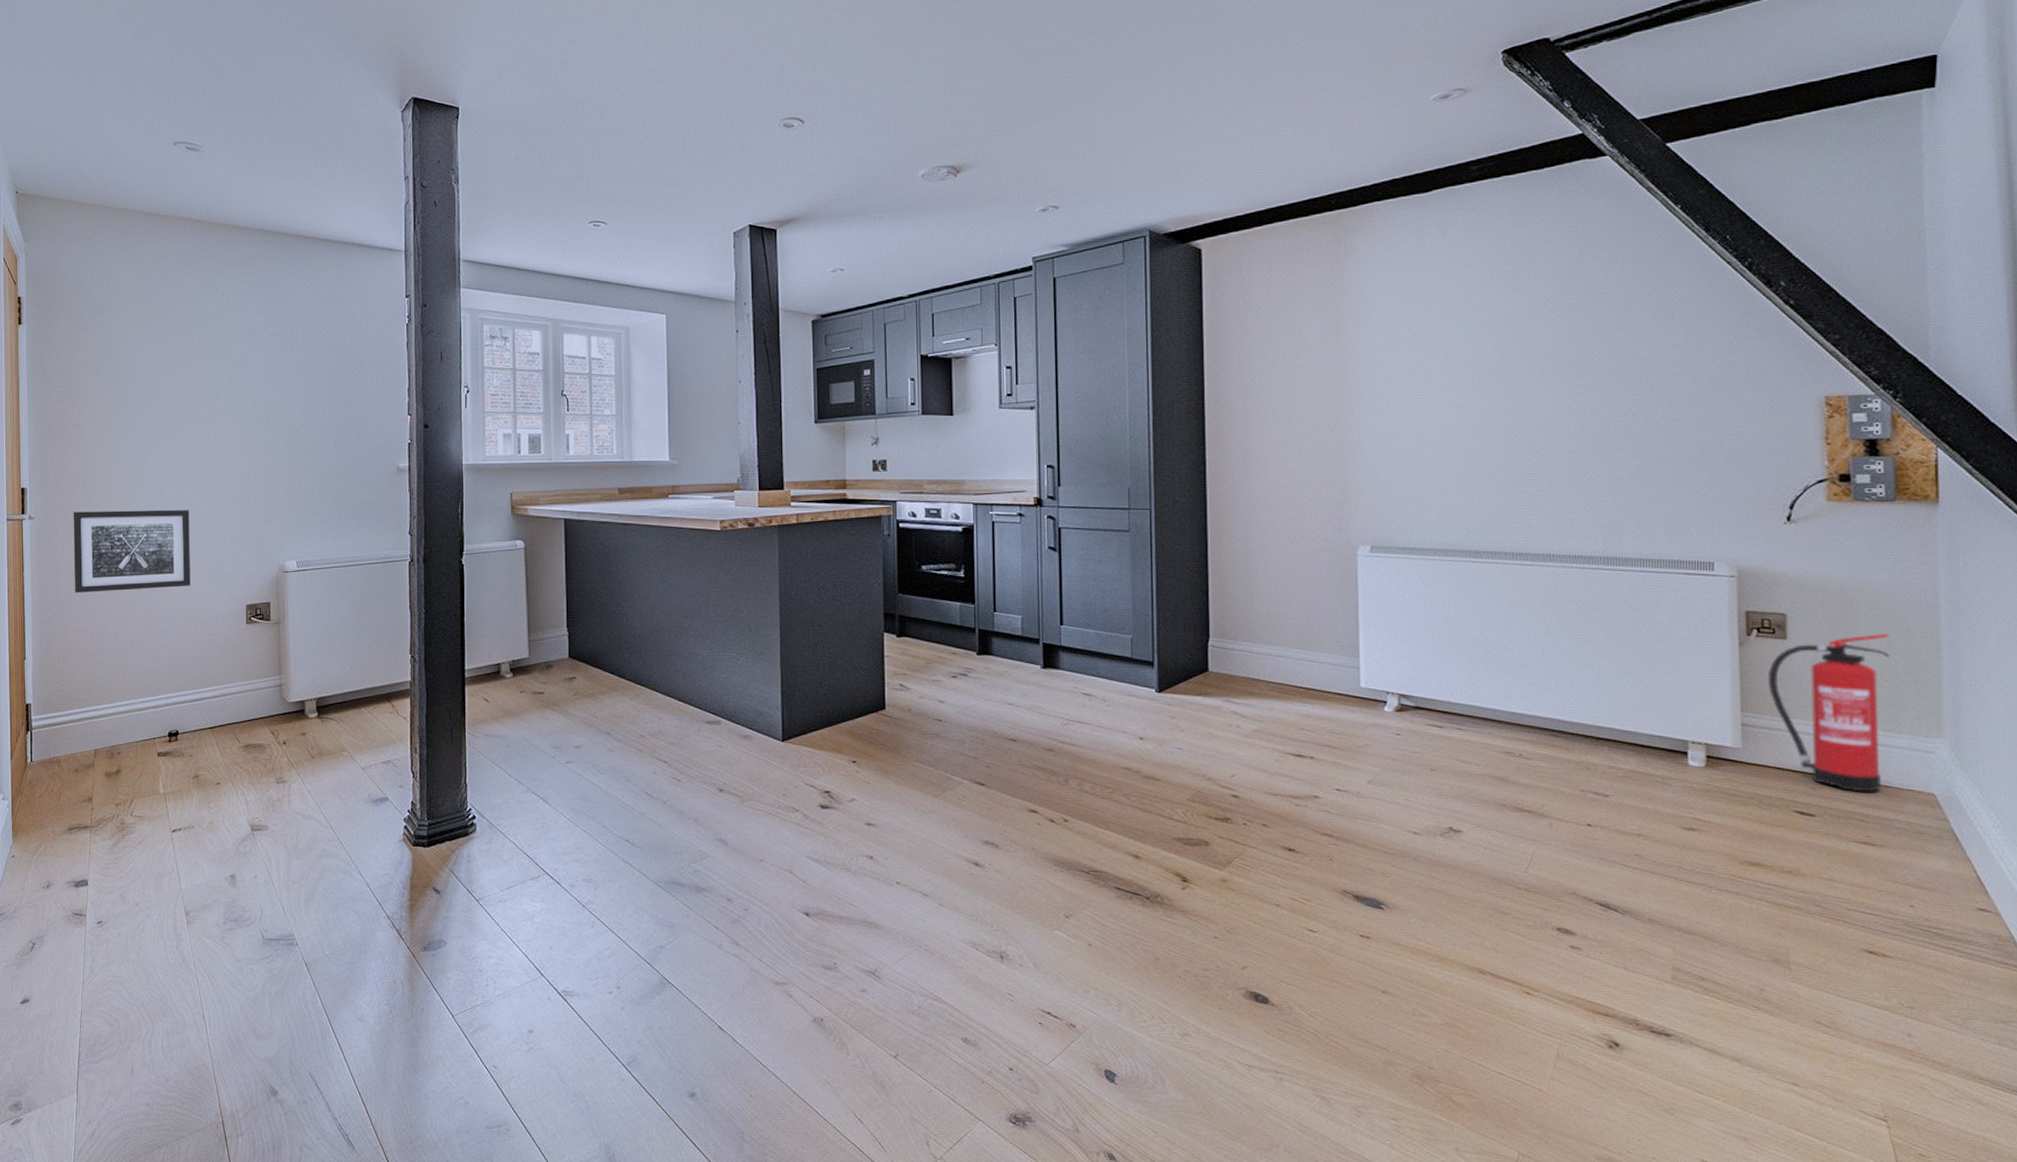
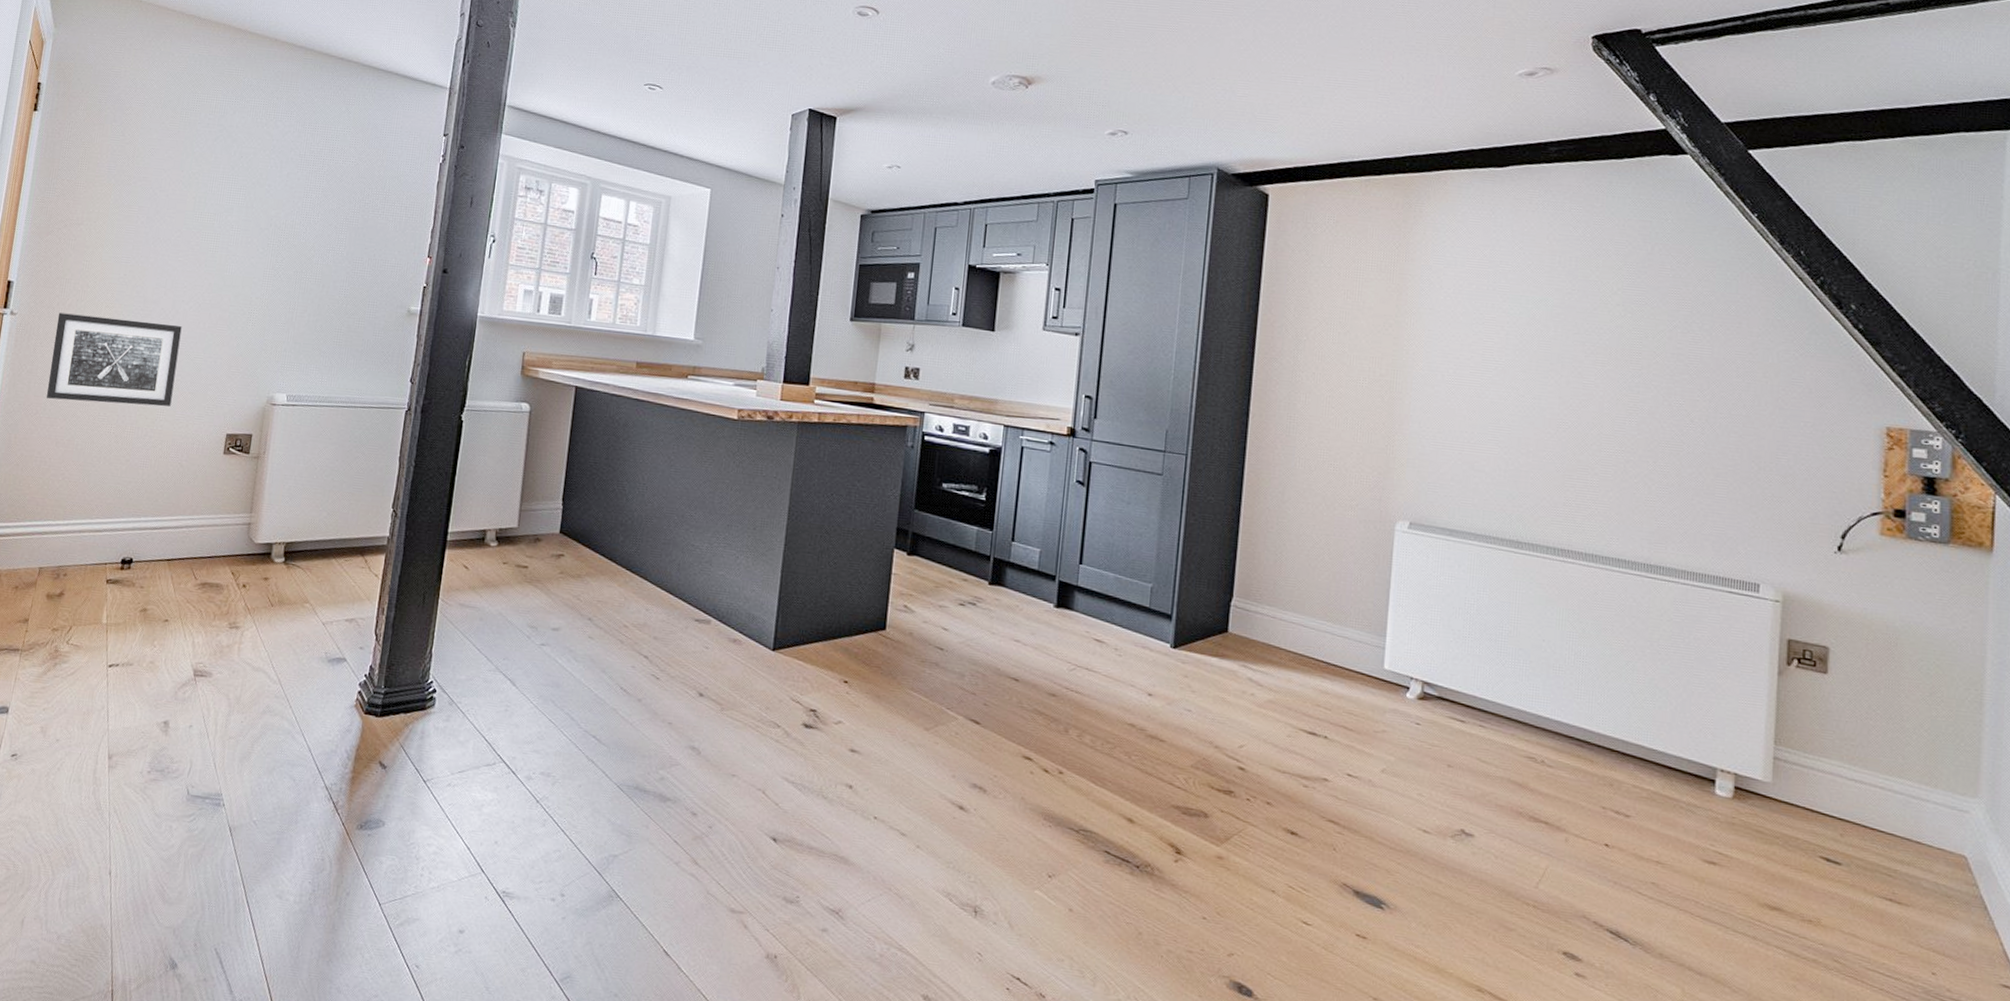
fire extinguisher: present [1767,634,1890,792] -> none [1804,679,1932,847]

